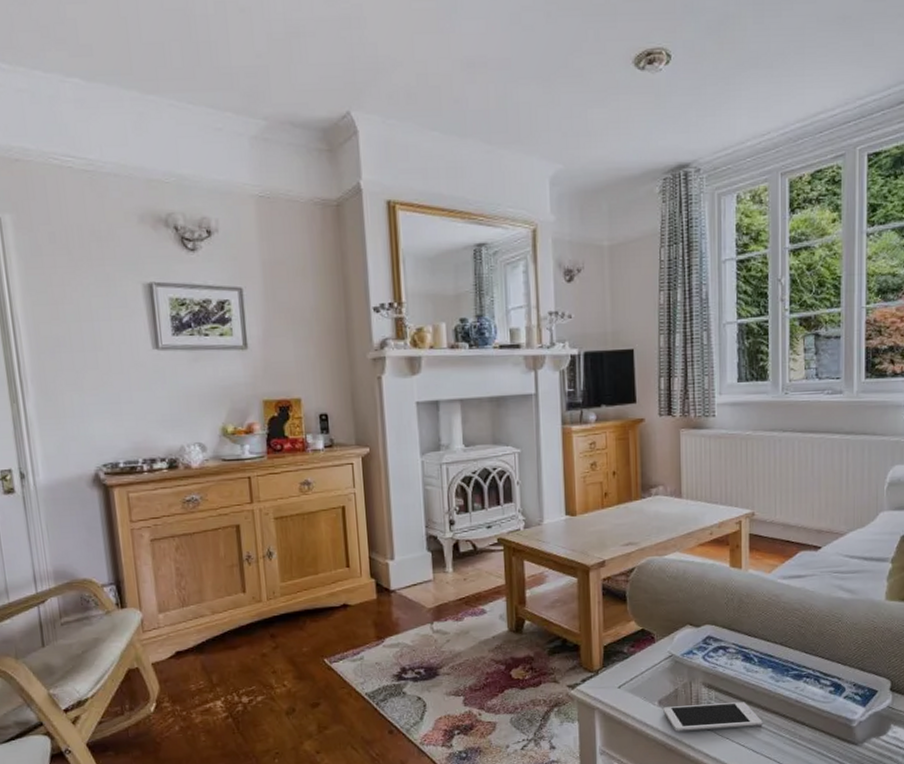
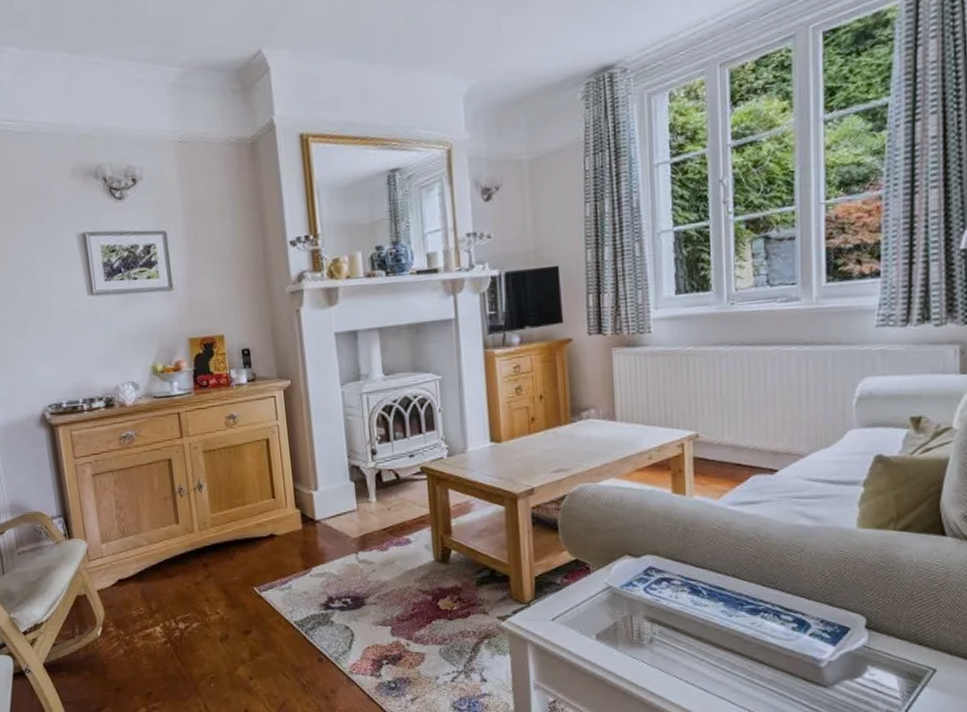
cell phone: present [663,702,763,732] -> none [602,637,714,667]

